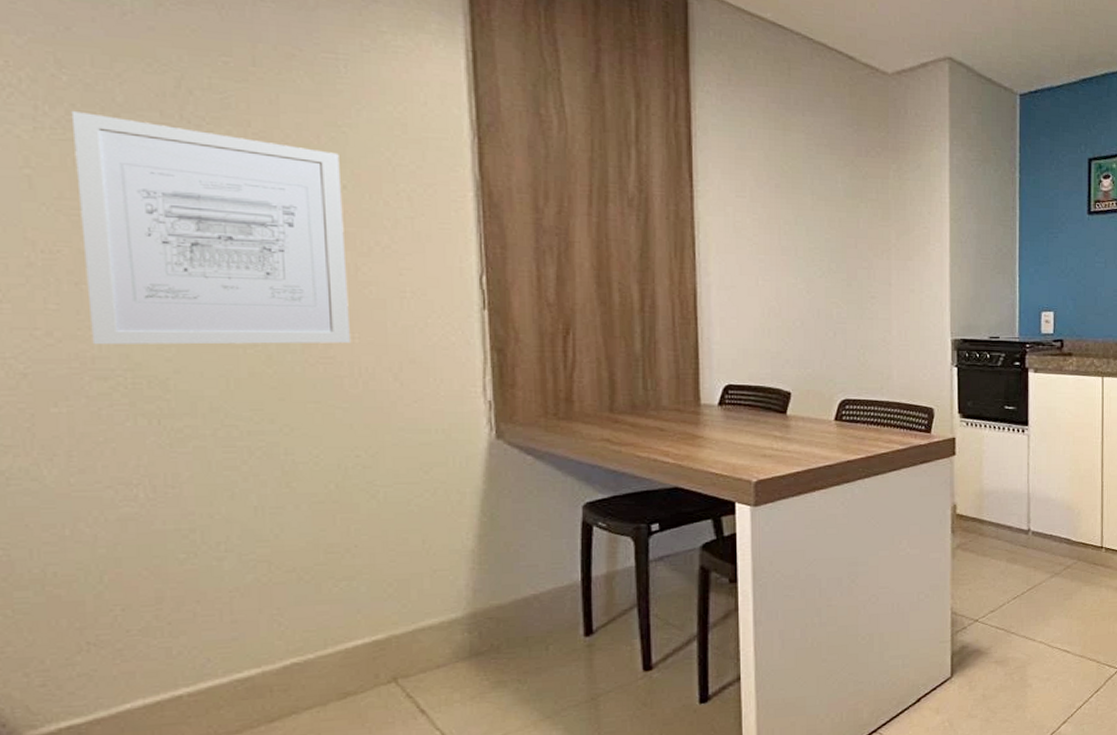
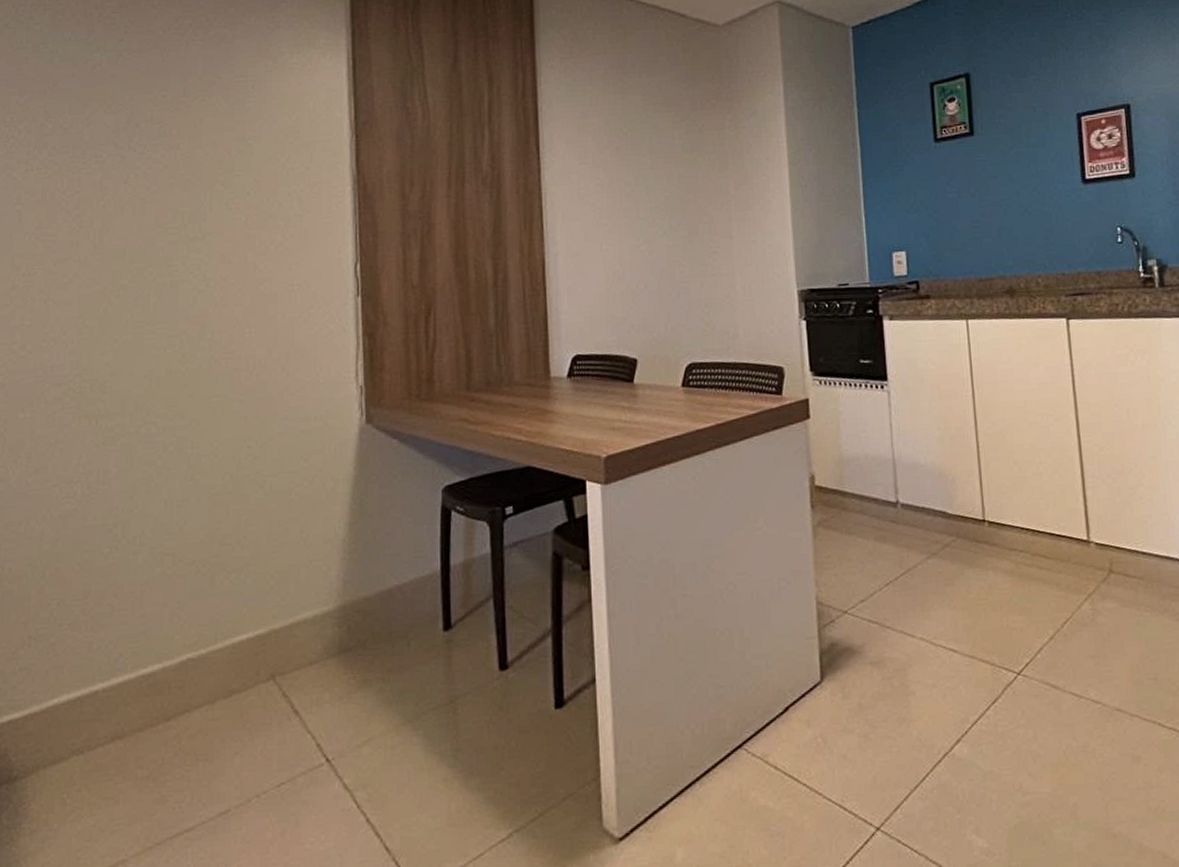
wall art: present [71,111,350,345] -> none [52,152,248,355]

